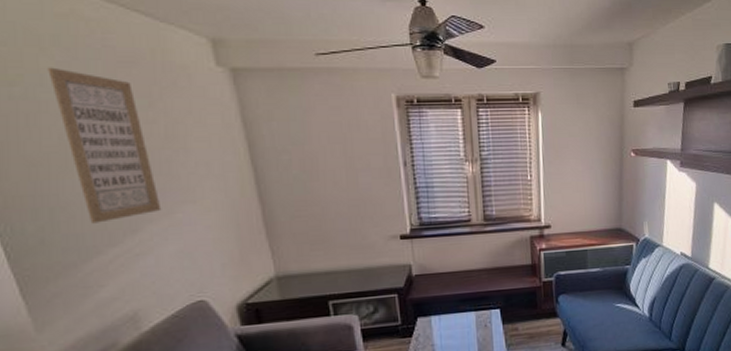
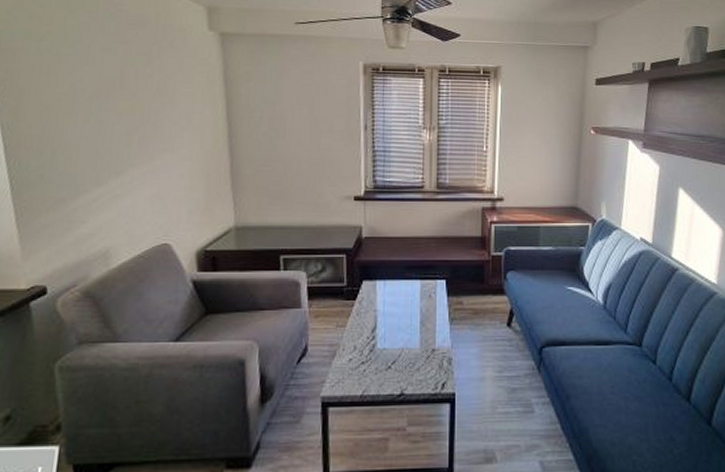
wall art: present [48,67,162,224] -> none [71,26,145,164]

